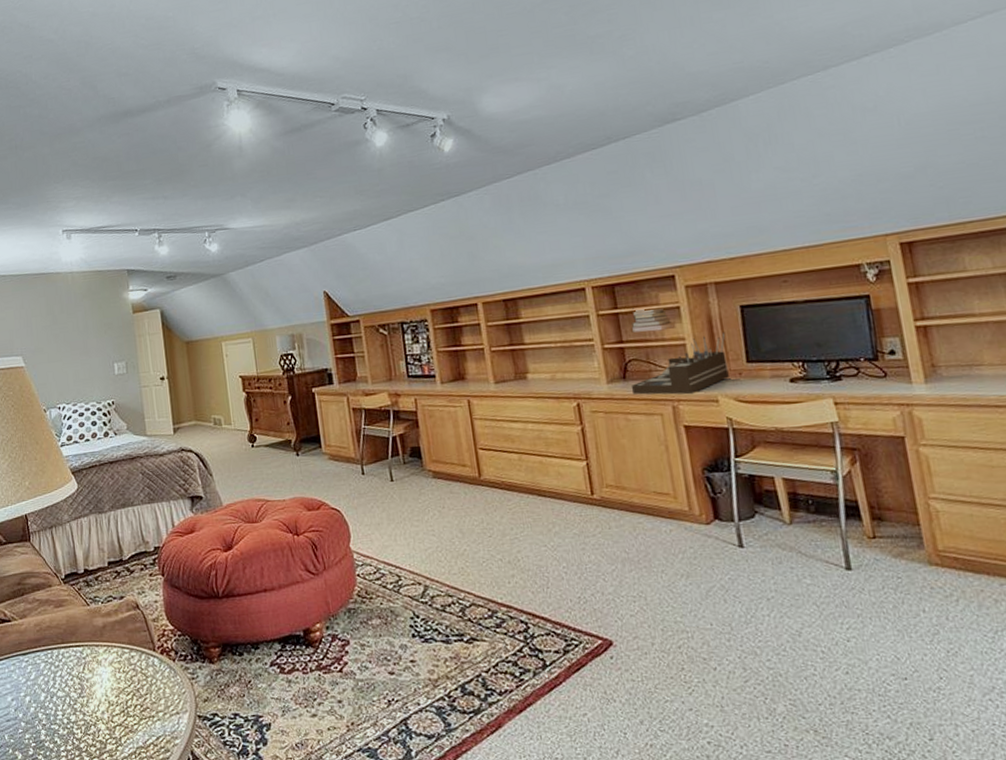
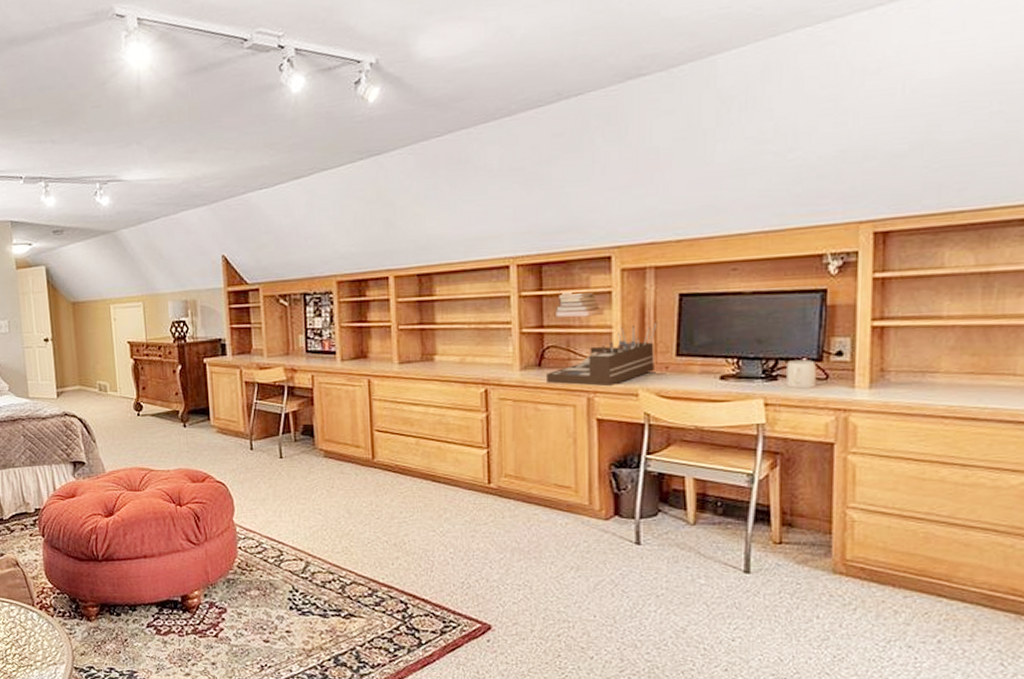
mug: none [846,359,878,387] -> present [785,359,817,389]

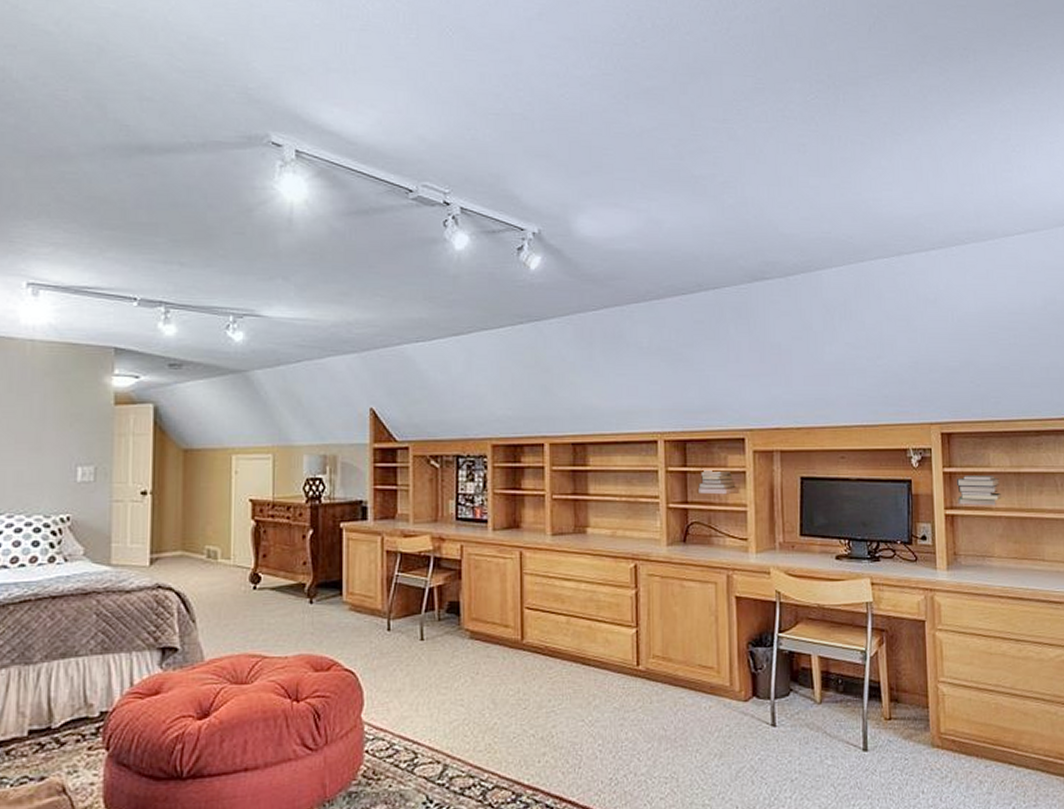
desk organizer: present [545,321,658,387] -> none [690,501,784,564]
mug: present [785,359,817,389] -> none [885,542,909,570]
books: none [891,278,959,315] -> present [956,476,1002,506]

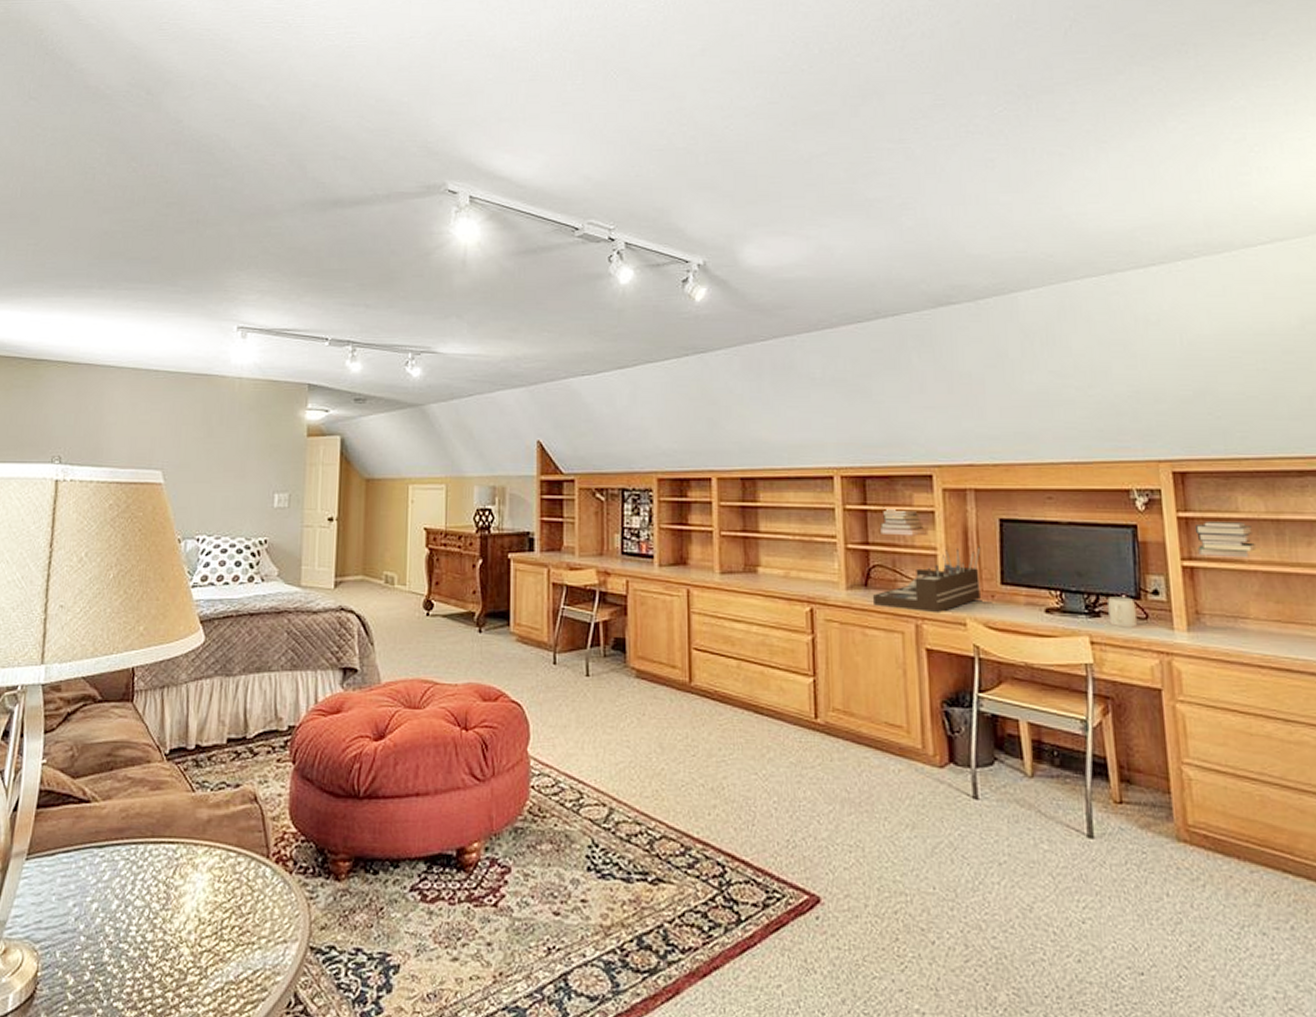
desk organizer: none [690,501,784,564] -> present [872,545,981,614]
mug: none [885,542,909,570] -> present [1106,596,1138,628]

